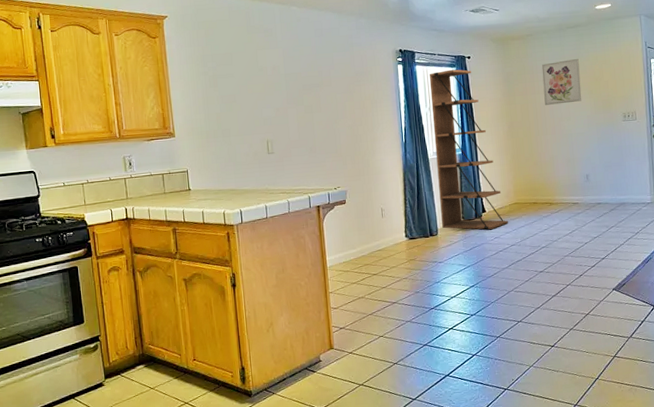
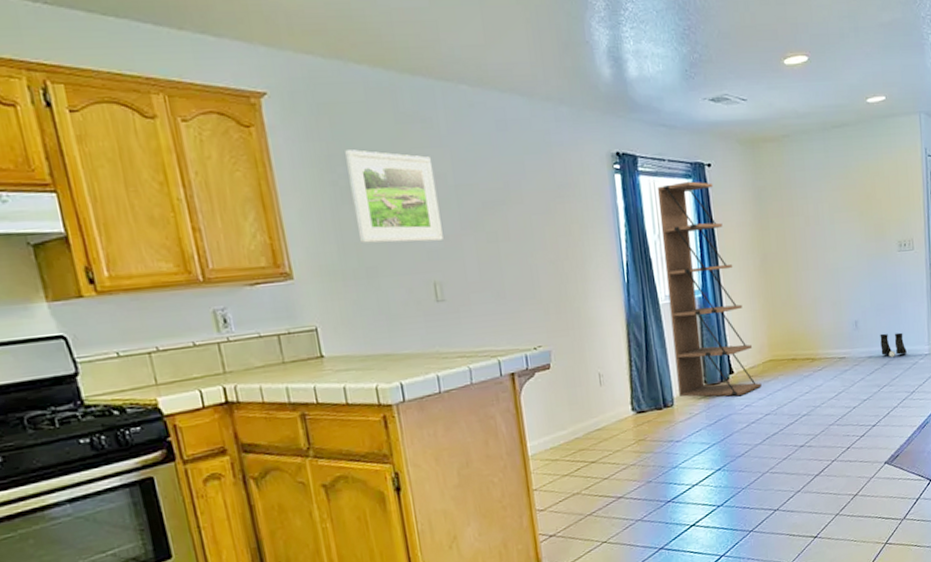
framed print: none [214,51,275,114] -> present [345,149,443,244]
wall art: present [541,58,582,105] -> none [801,168,850,231]
boots: none [608,184,631,204] -> present [880,332,907,357]

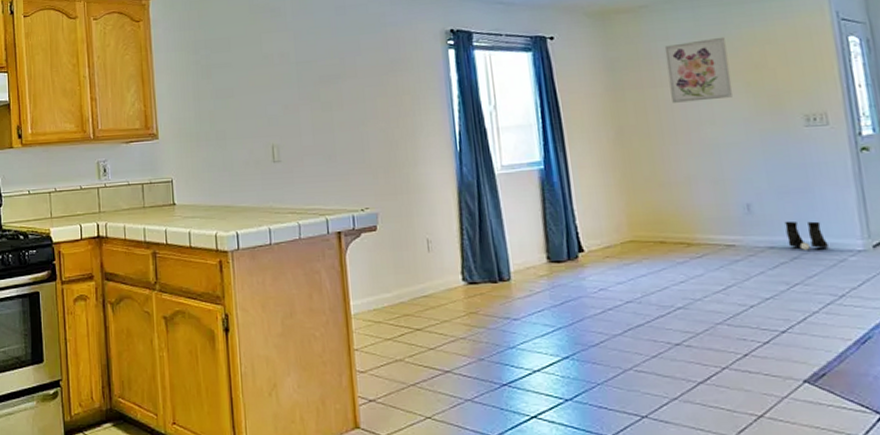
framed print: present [345,149,443,244] -> none [208,35,283,111]
bookcase: present [657,181,762,397] -> none [493,54,620,278]
wall art: none [801,168,850,231] -> present [664,36,733,103]

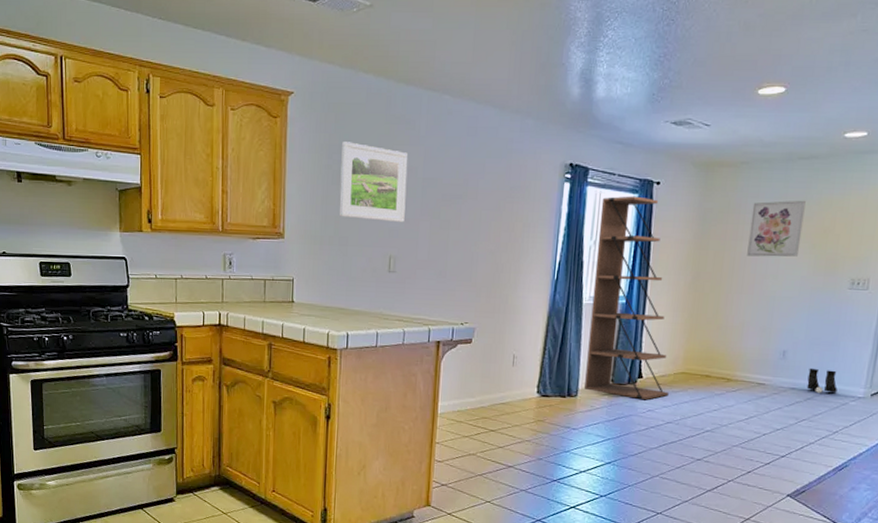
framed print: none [208,35,283,111] -> present [339,142,408,223]
bookcase: none [493,54,620,278] -> present [584,196,669,400]

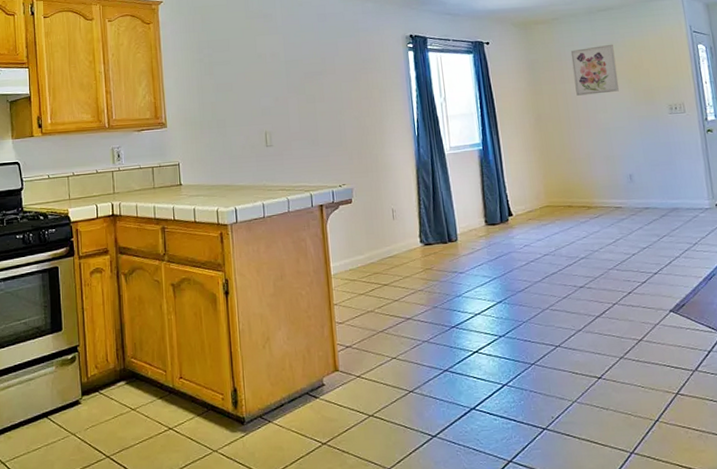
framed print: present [339,142,408,223] -> none [210,37,274,103]
bookcase: present [584,196,669,400] -> none [443,56,540,237]
boots: present [806,368,838,393] -> none [656,187,686,209]

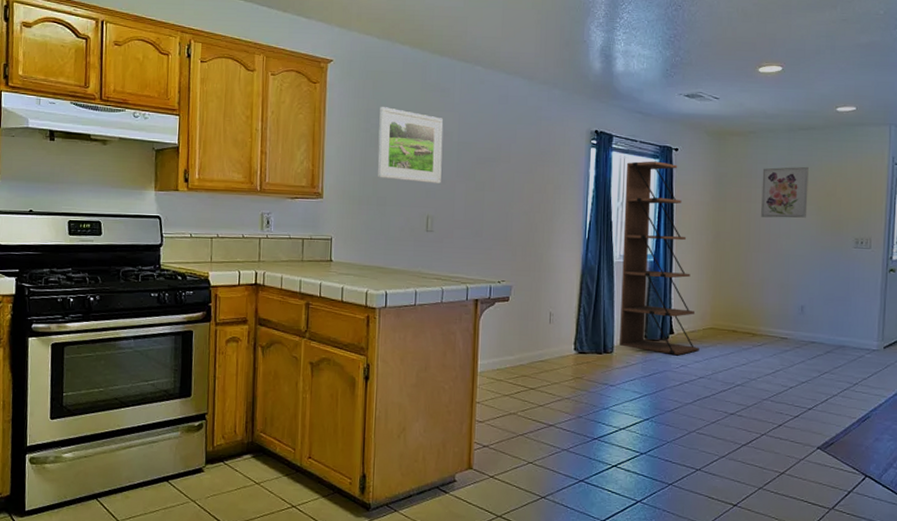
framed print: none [210,37,274,103] -> present [377,107,443,184]
bookcase: none [443,56,540,237] -> present [620,161,699,356]

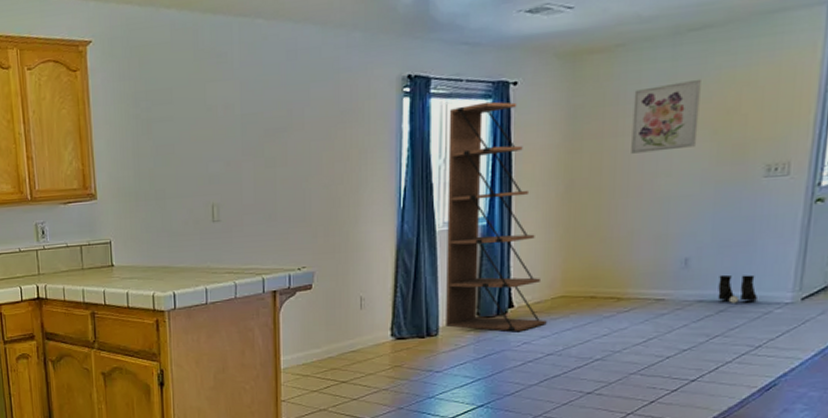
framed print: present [377,107,443,184] -> none [149,86,225,169]
boots: none [825,322,853,346] -> present [718,274,757,303]

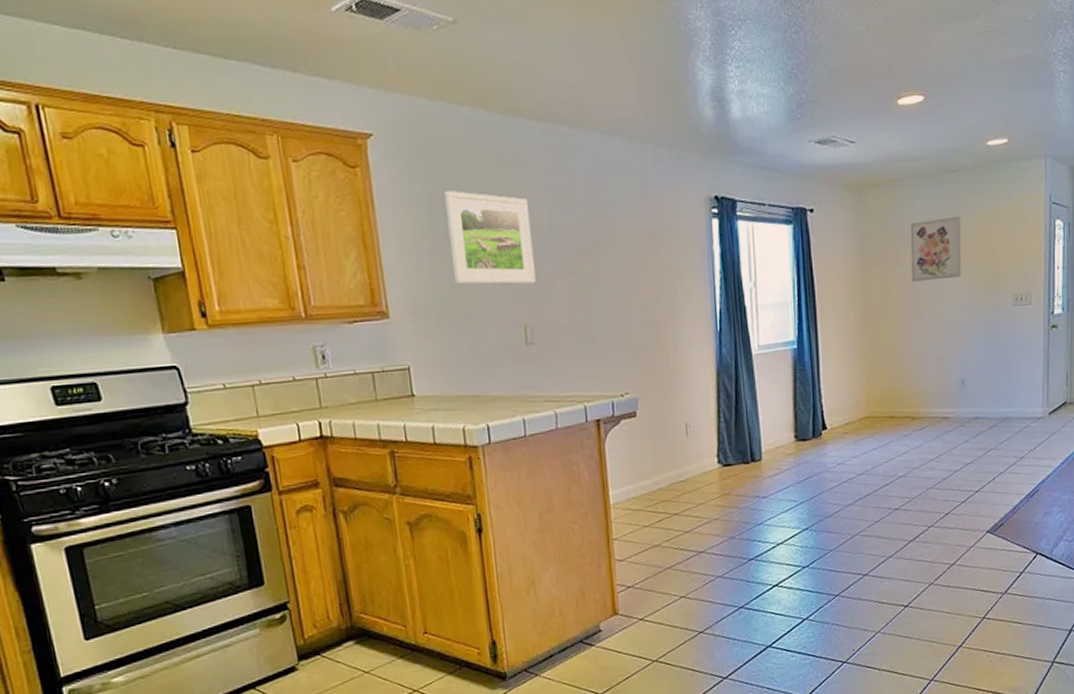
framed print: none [149,86,225,169] -> present [444,191,536,285]
bookcase: present [446,101,547,332] -> none [755,227,856,454]
boots: present [718,274,757,303] -> none [988,393,1018,419]

